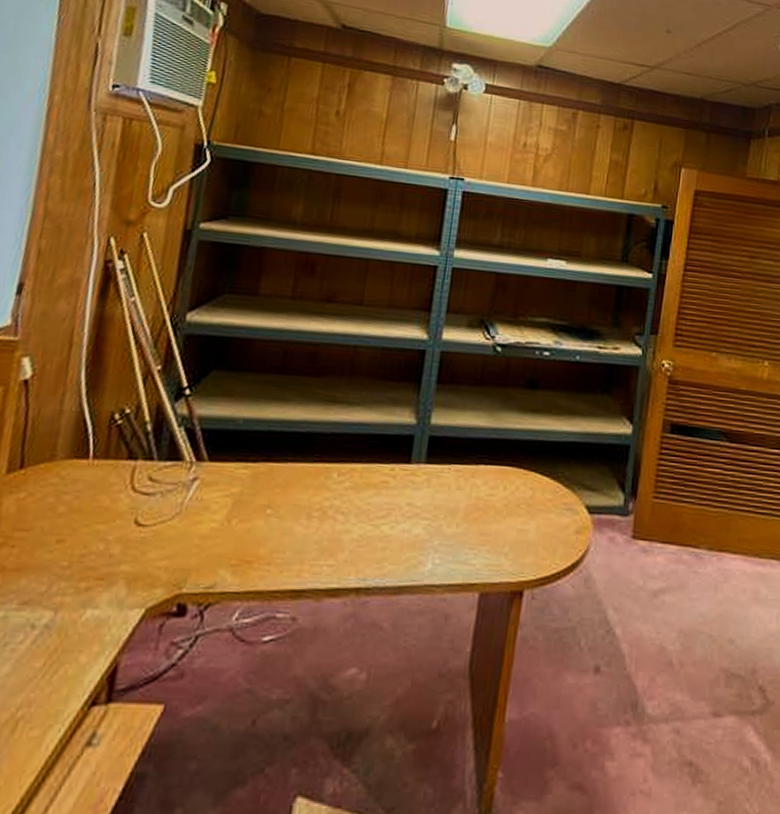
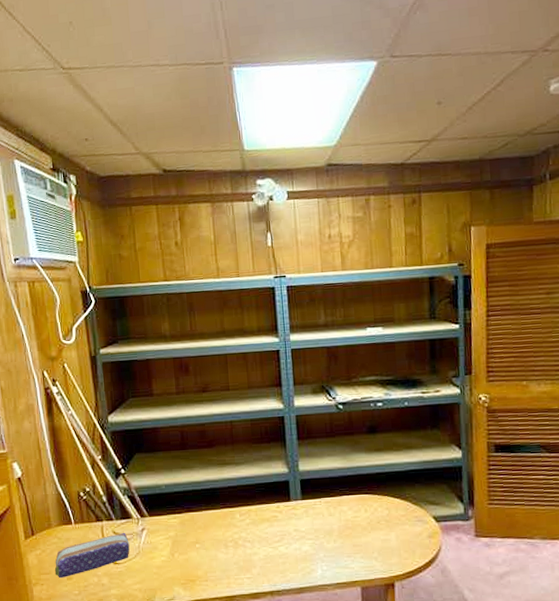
pencil case: none [39,480,170,540] -> present [54,533,130,579]

